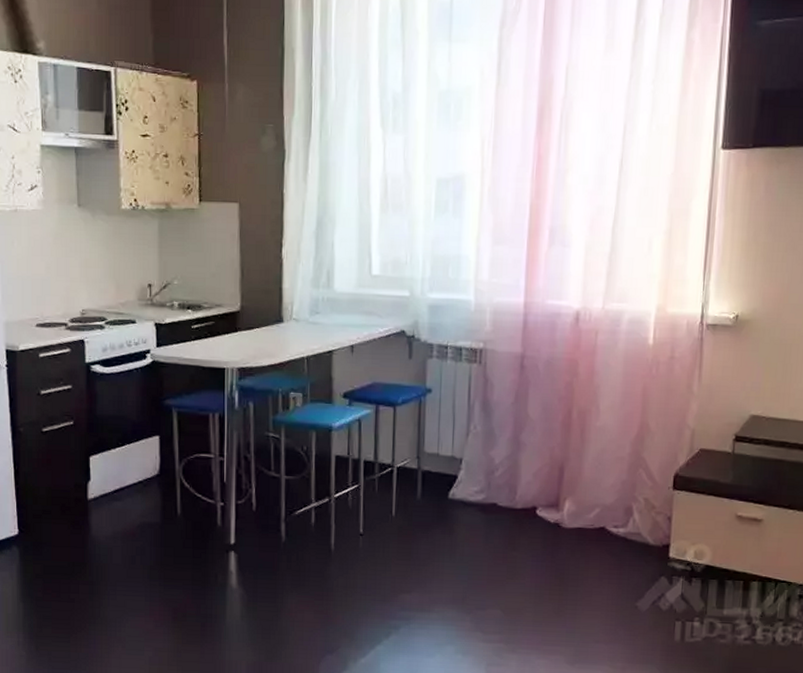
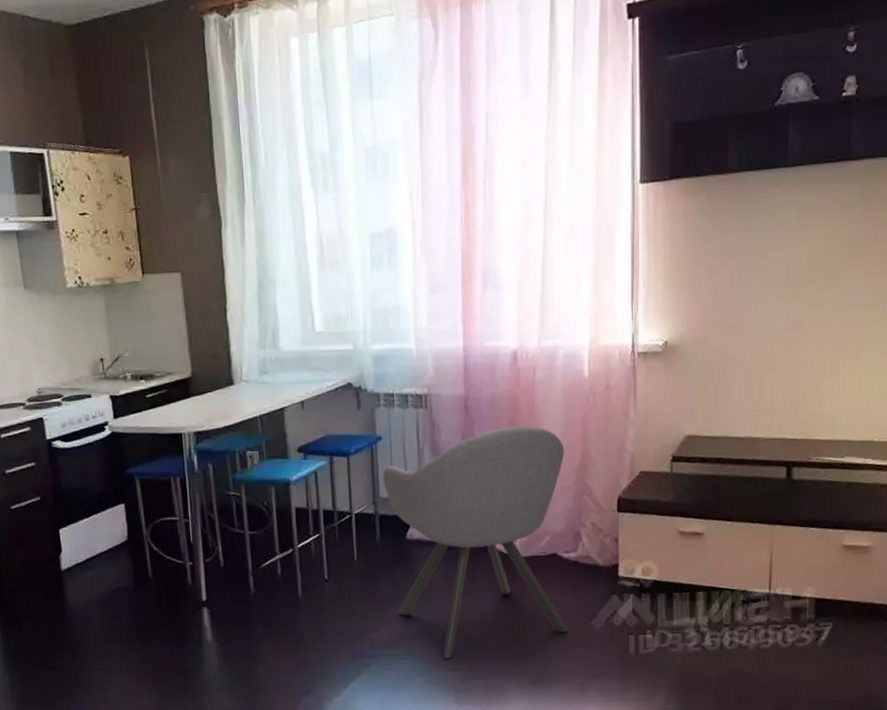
chair: none [429,390,622,629] -> present [383,426,569,660]

